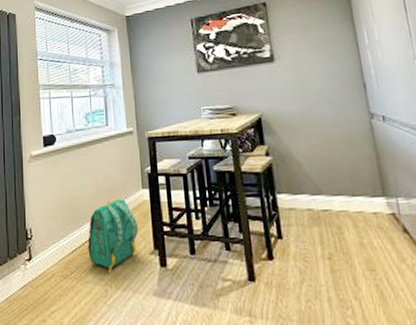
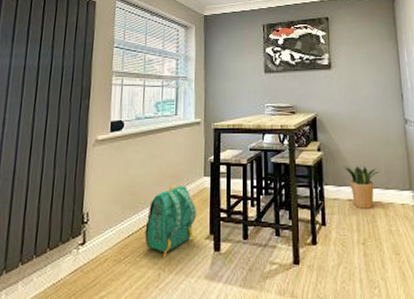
potted plant: none [297,170,344,220] -> present [343,165,381,209]

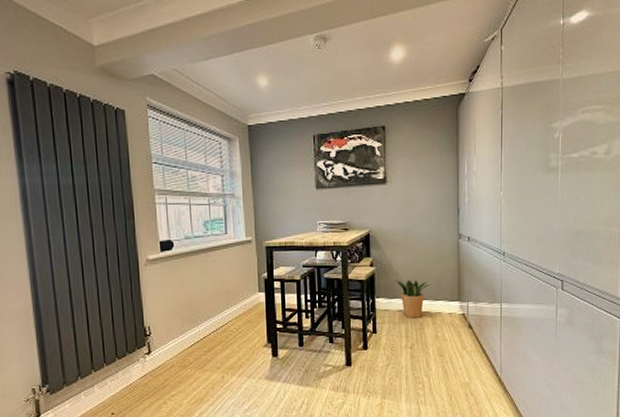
backpack: present [145,185,196,258] -> none [206,300,254,363]

